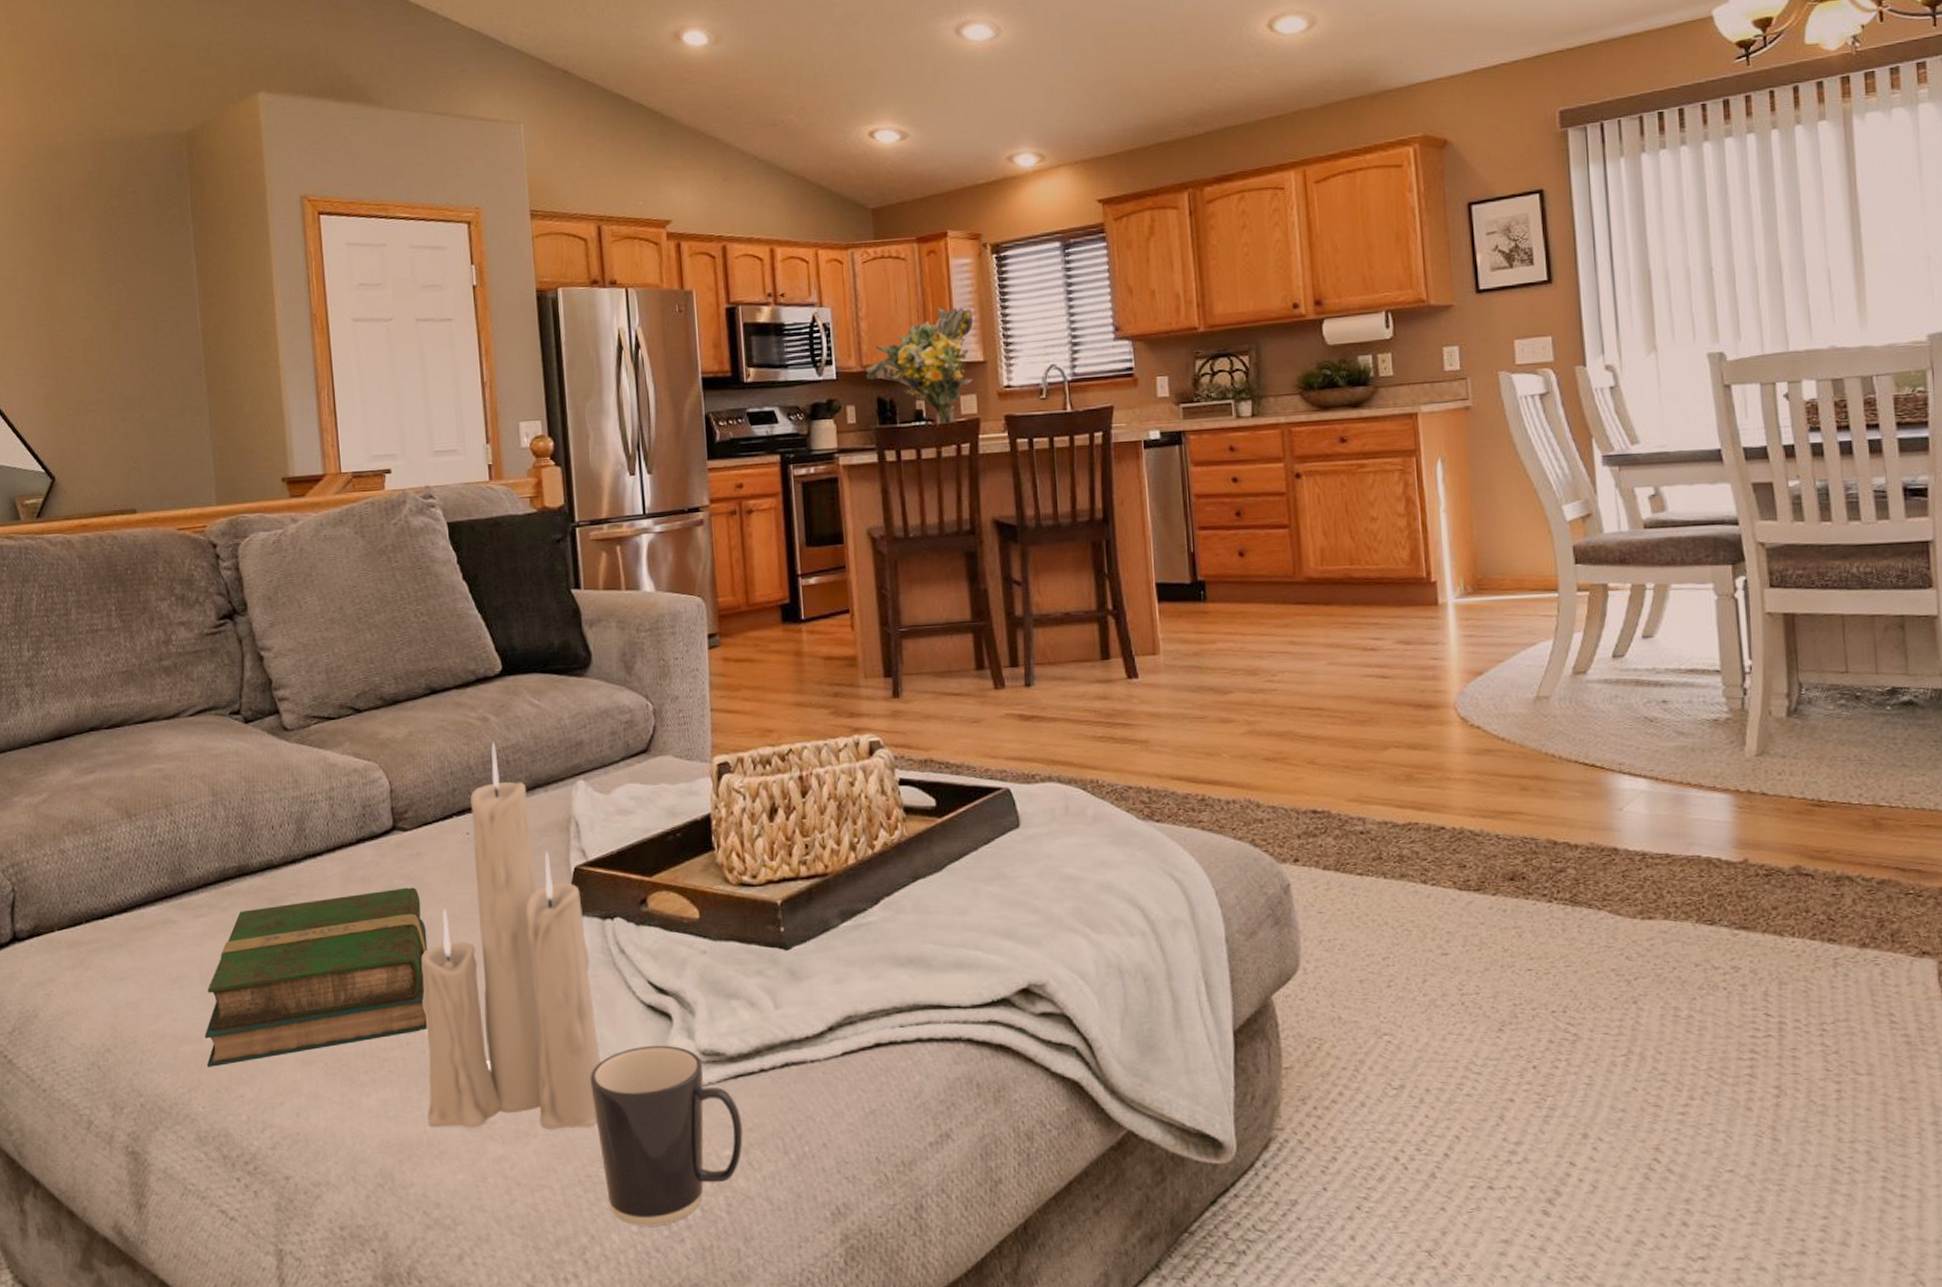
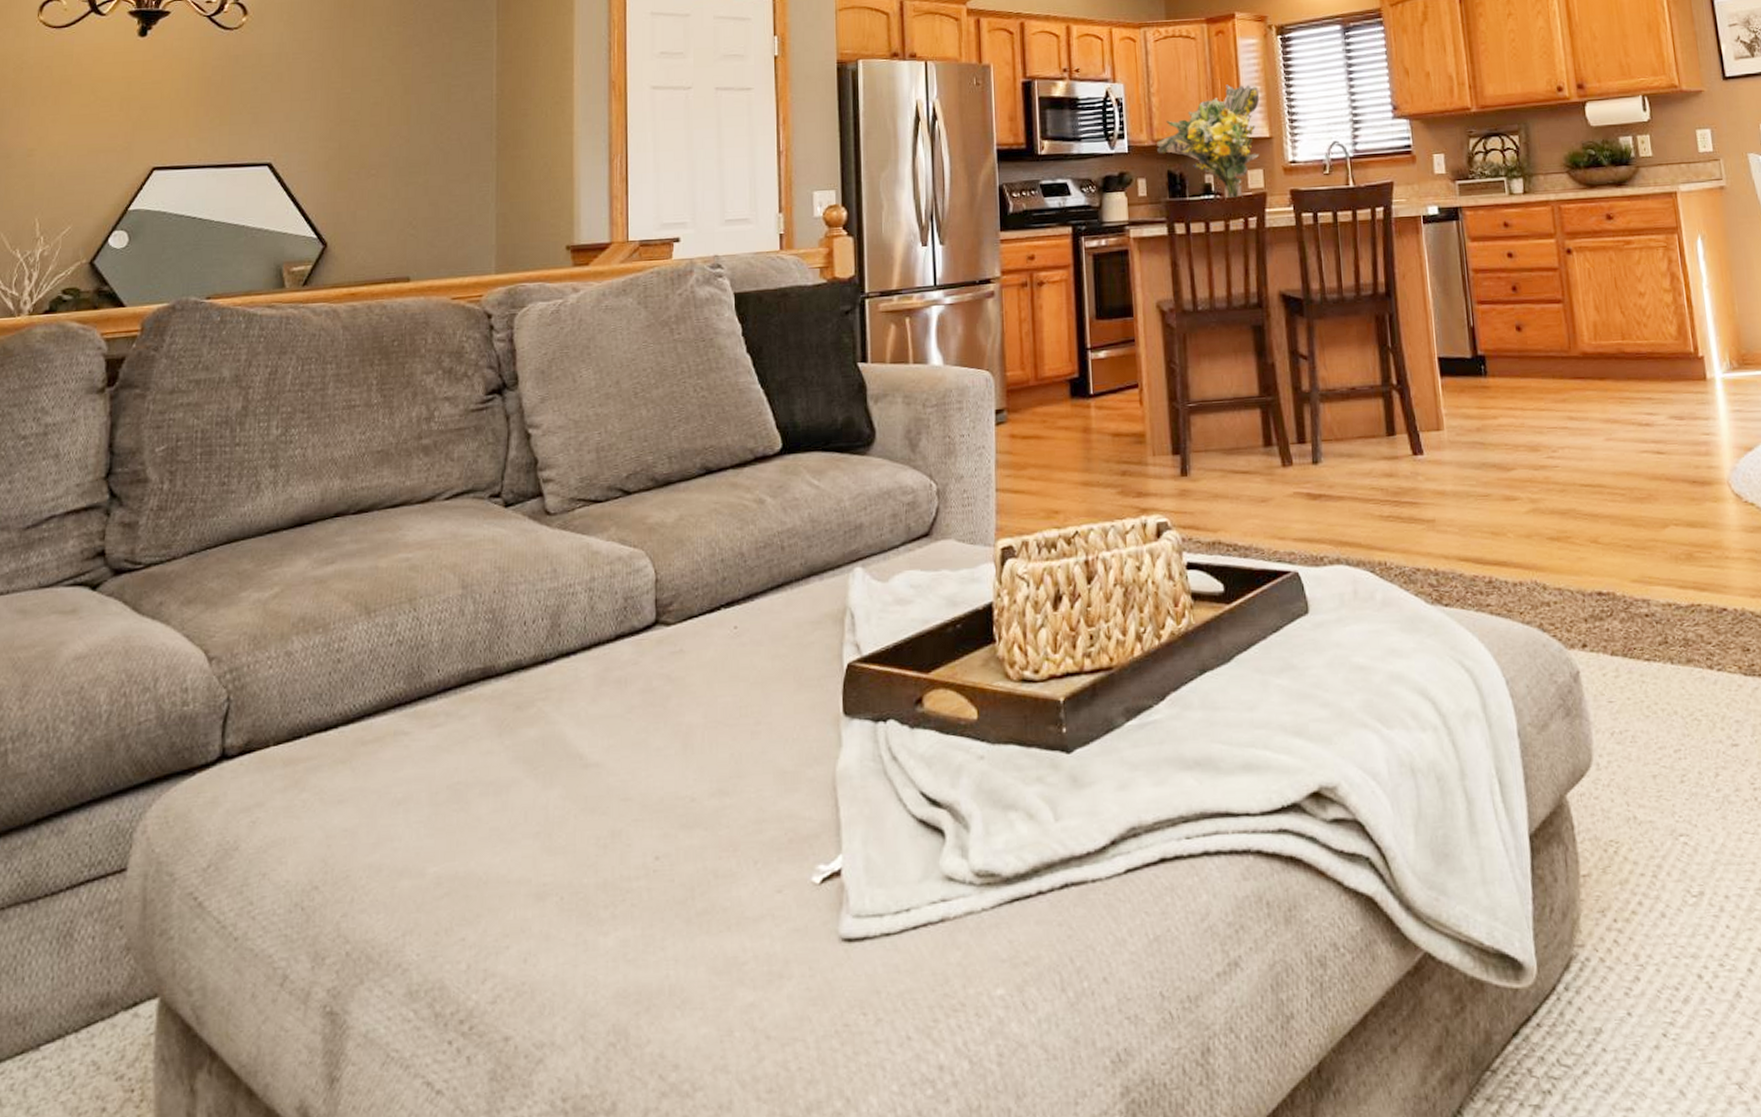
book: present [204,887,428,1067] -> none [427,689,684,905]
candle: present [421,742,601,1129] -> none [671,526,867,972]
mug: present [590,1045,743,1226] -> none [853,866,1017,1085]

